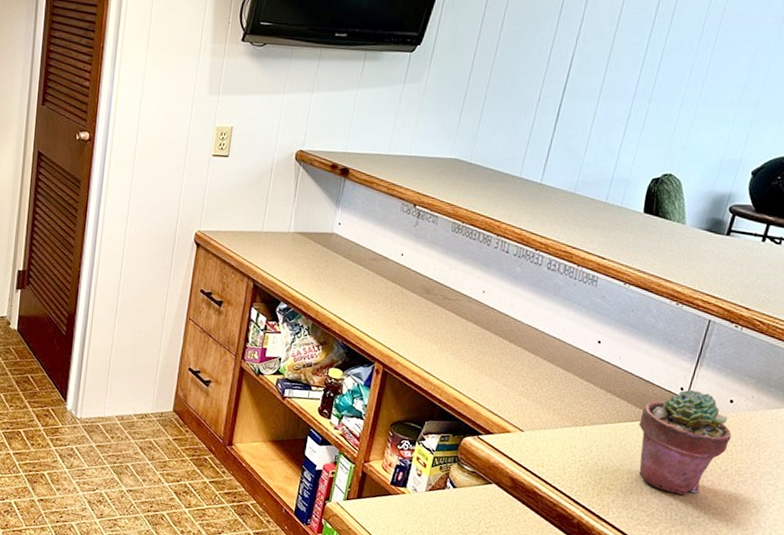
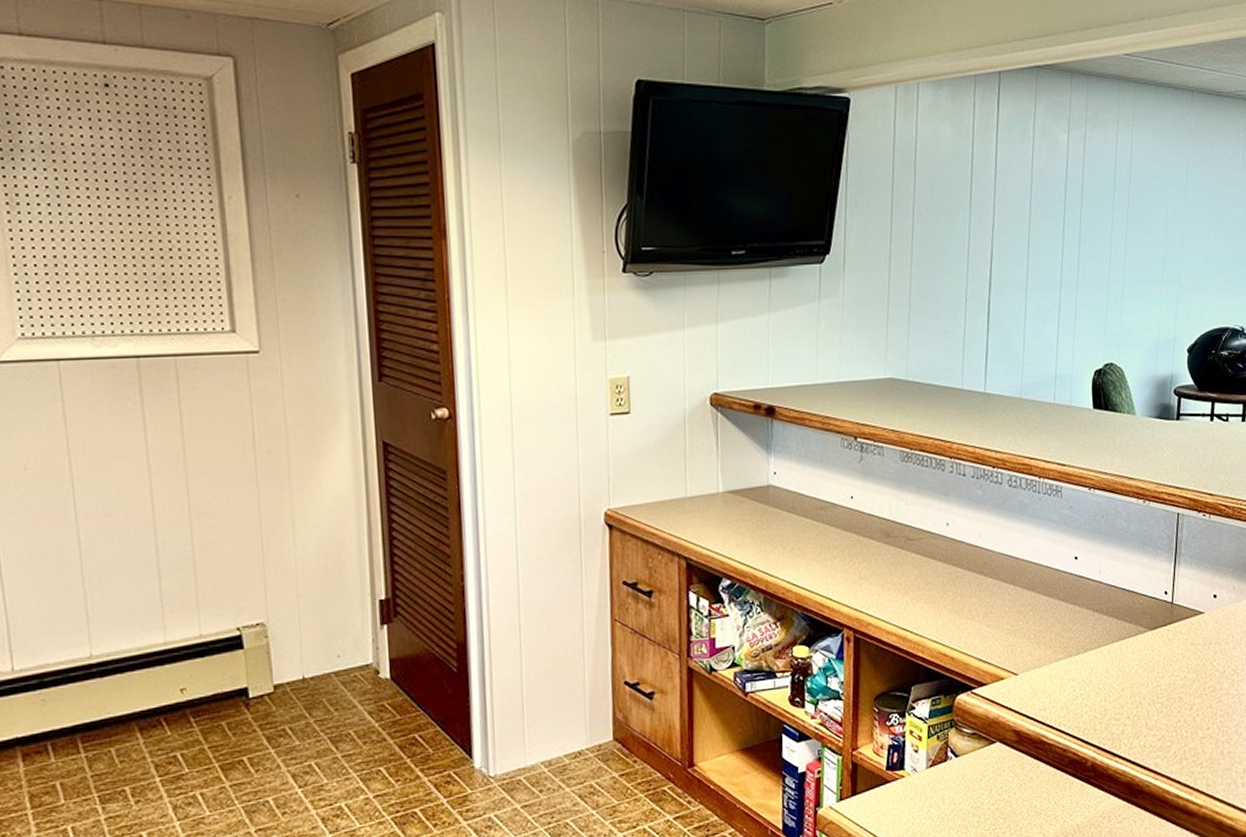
potted succulent: present [639,389,732,496] -> none [1132,591,1222,709]

